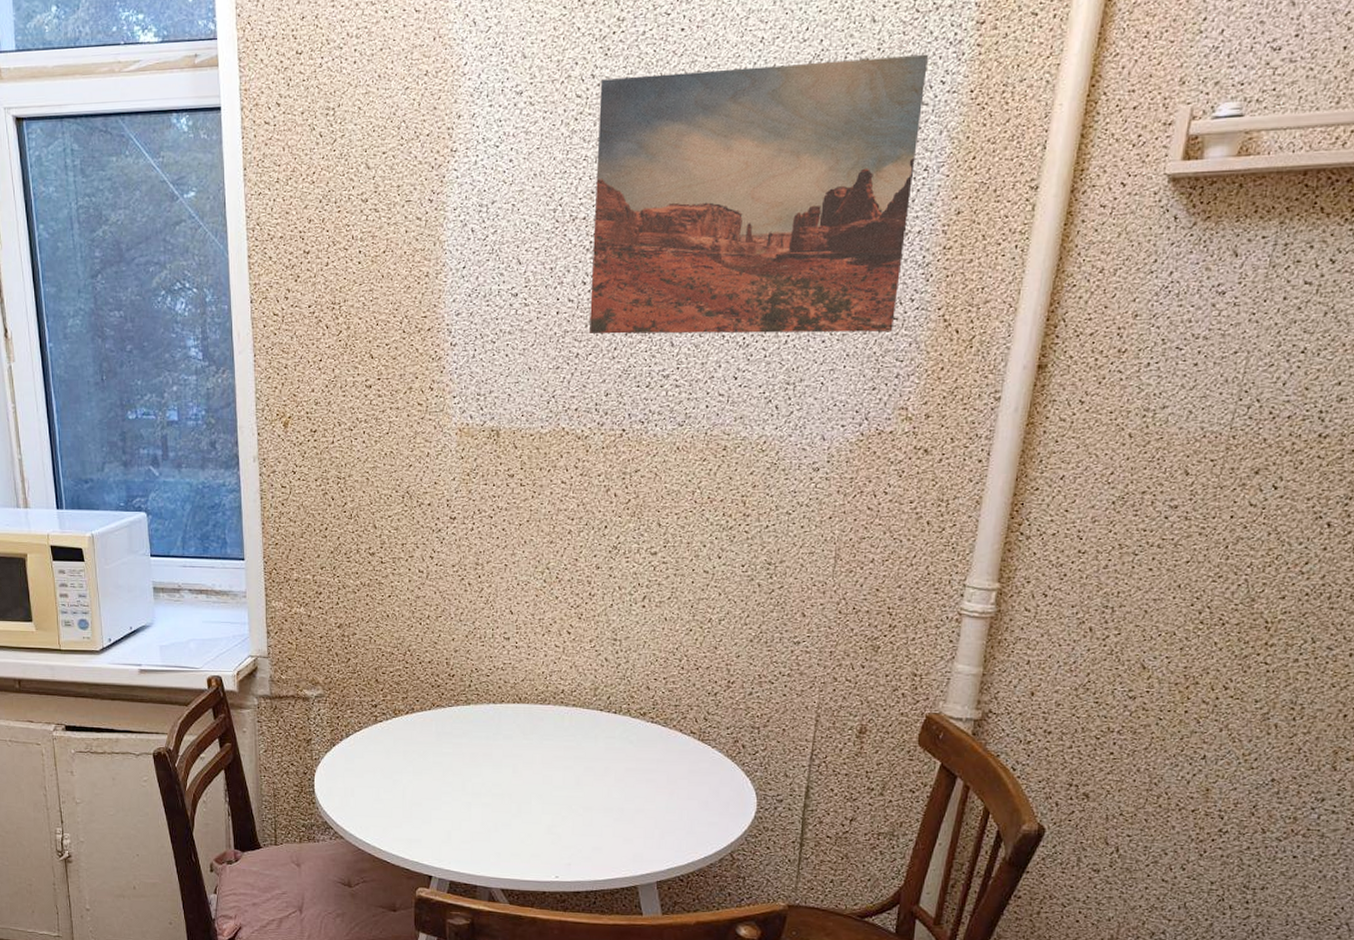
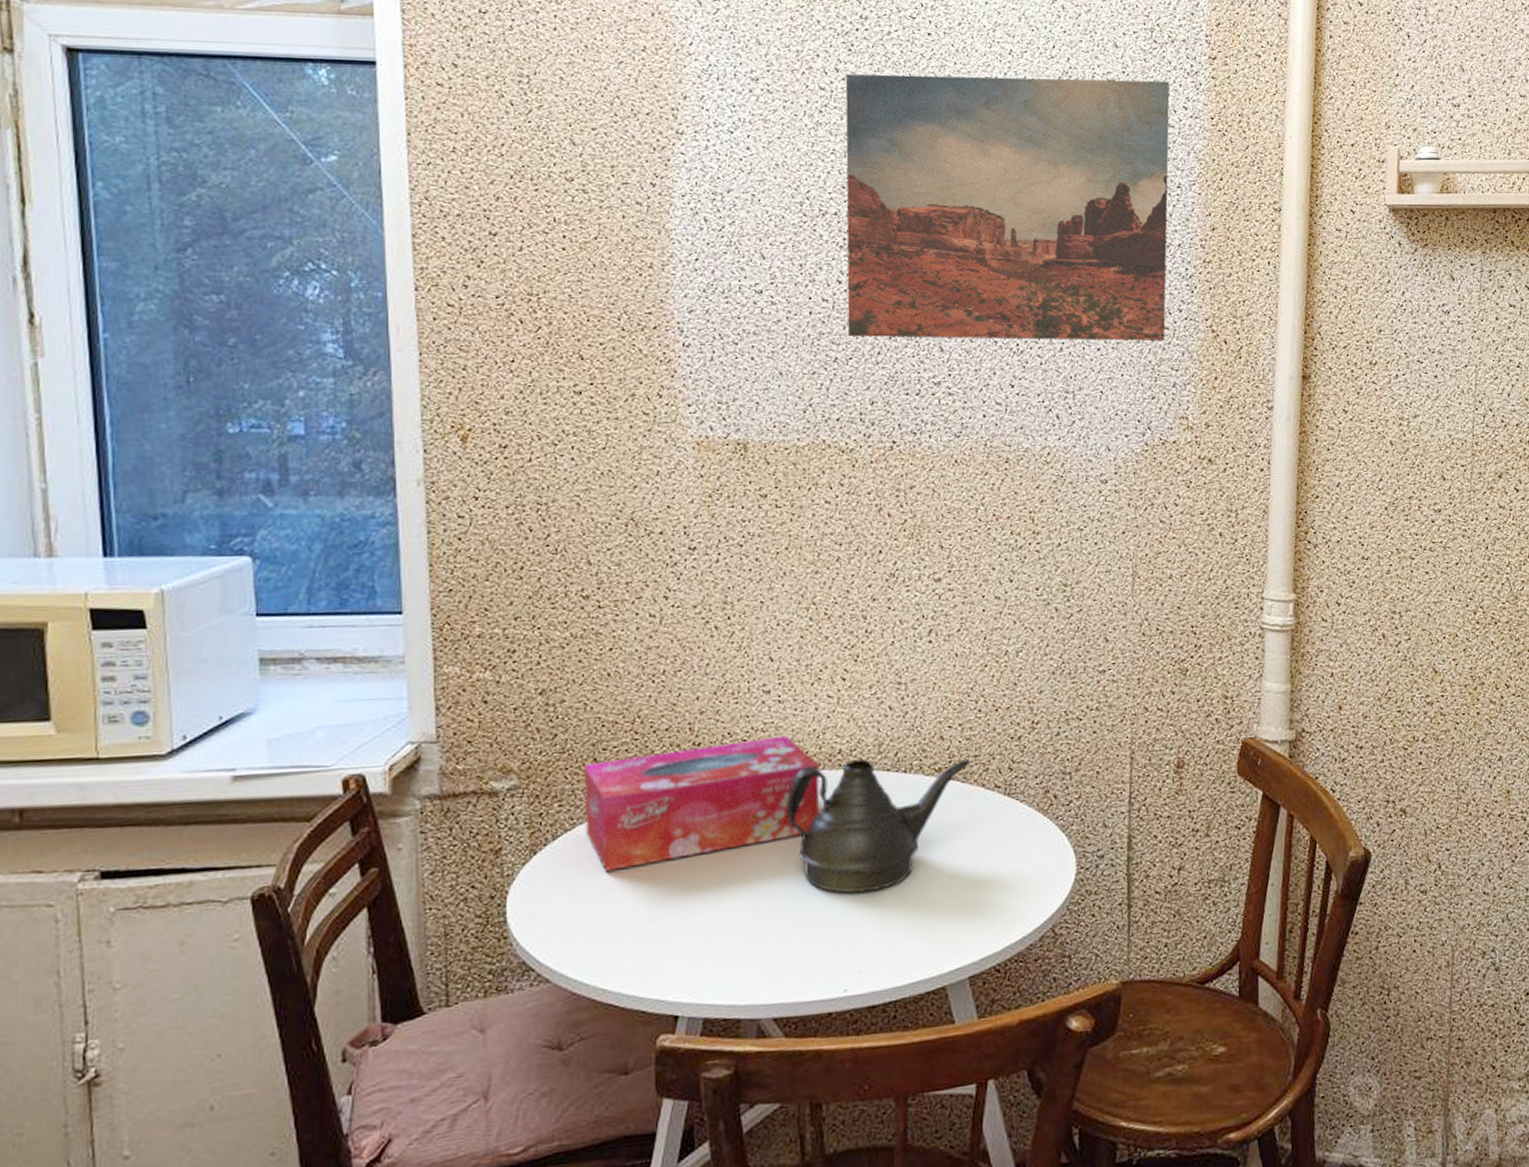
tissue box: none [368,674,545,765] -> present [583,735,820,871]
teapot: none [518,699,672,805] -> present [786,758,971,893]

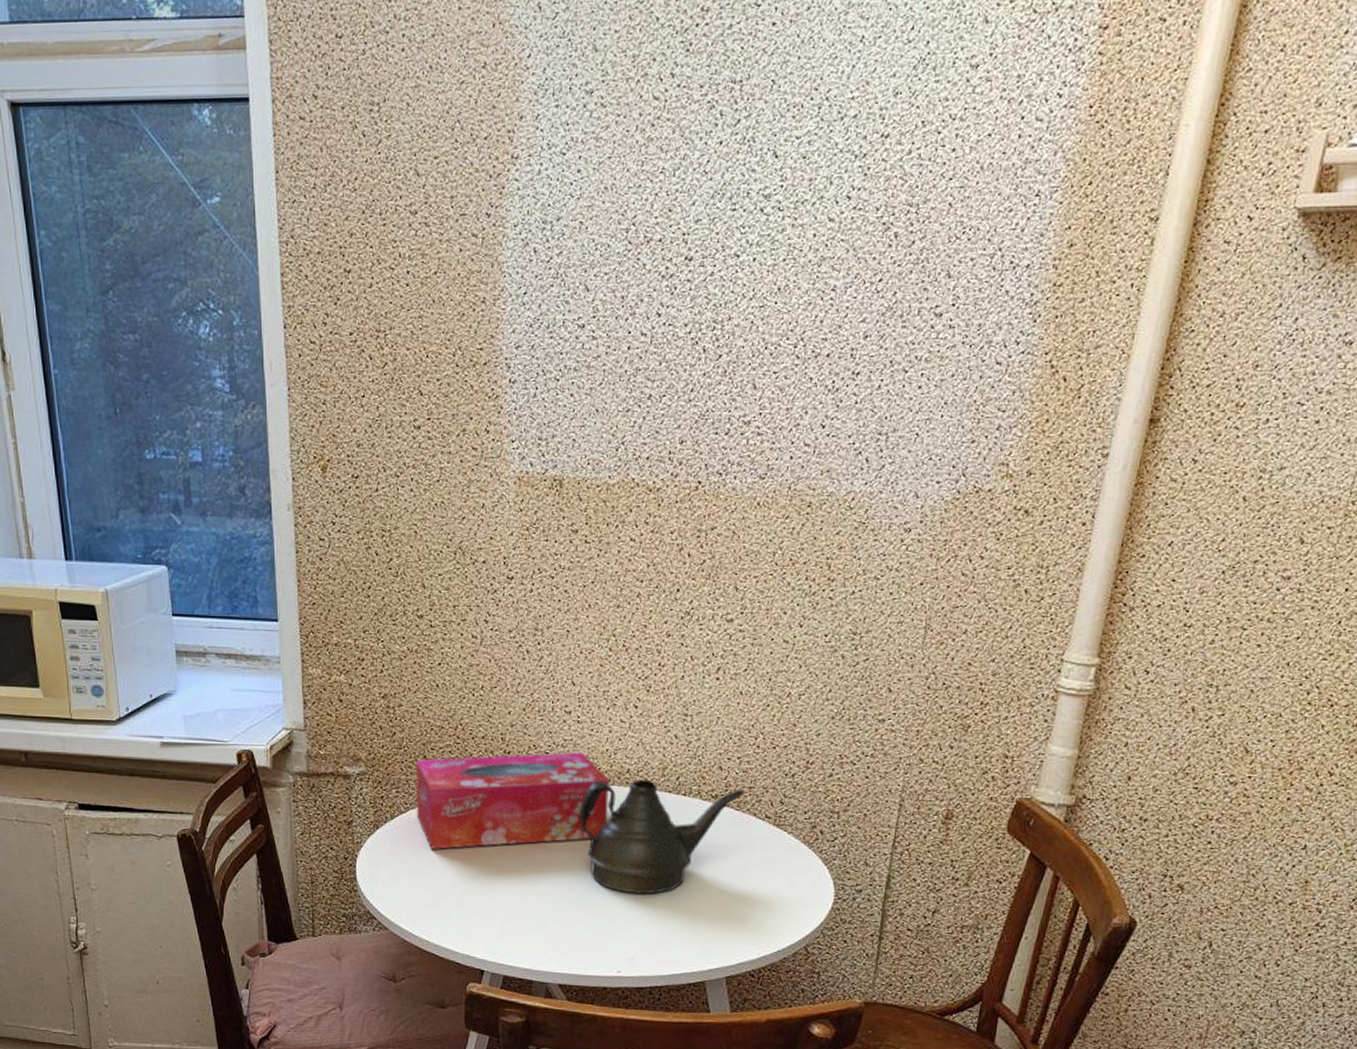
wall art: present [845,74,1170,342] -> none [664,61,1046,379]

